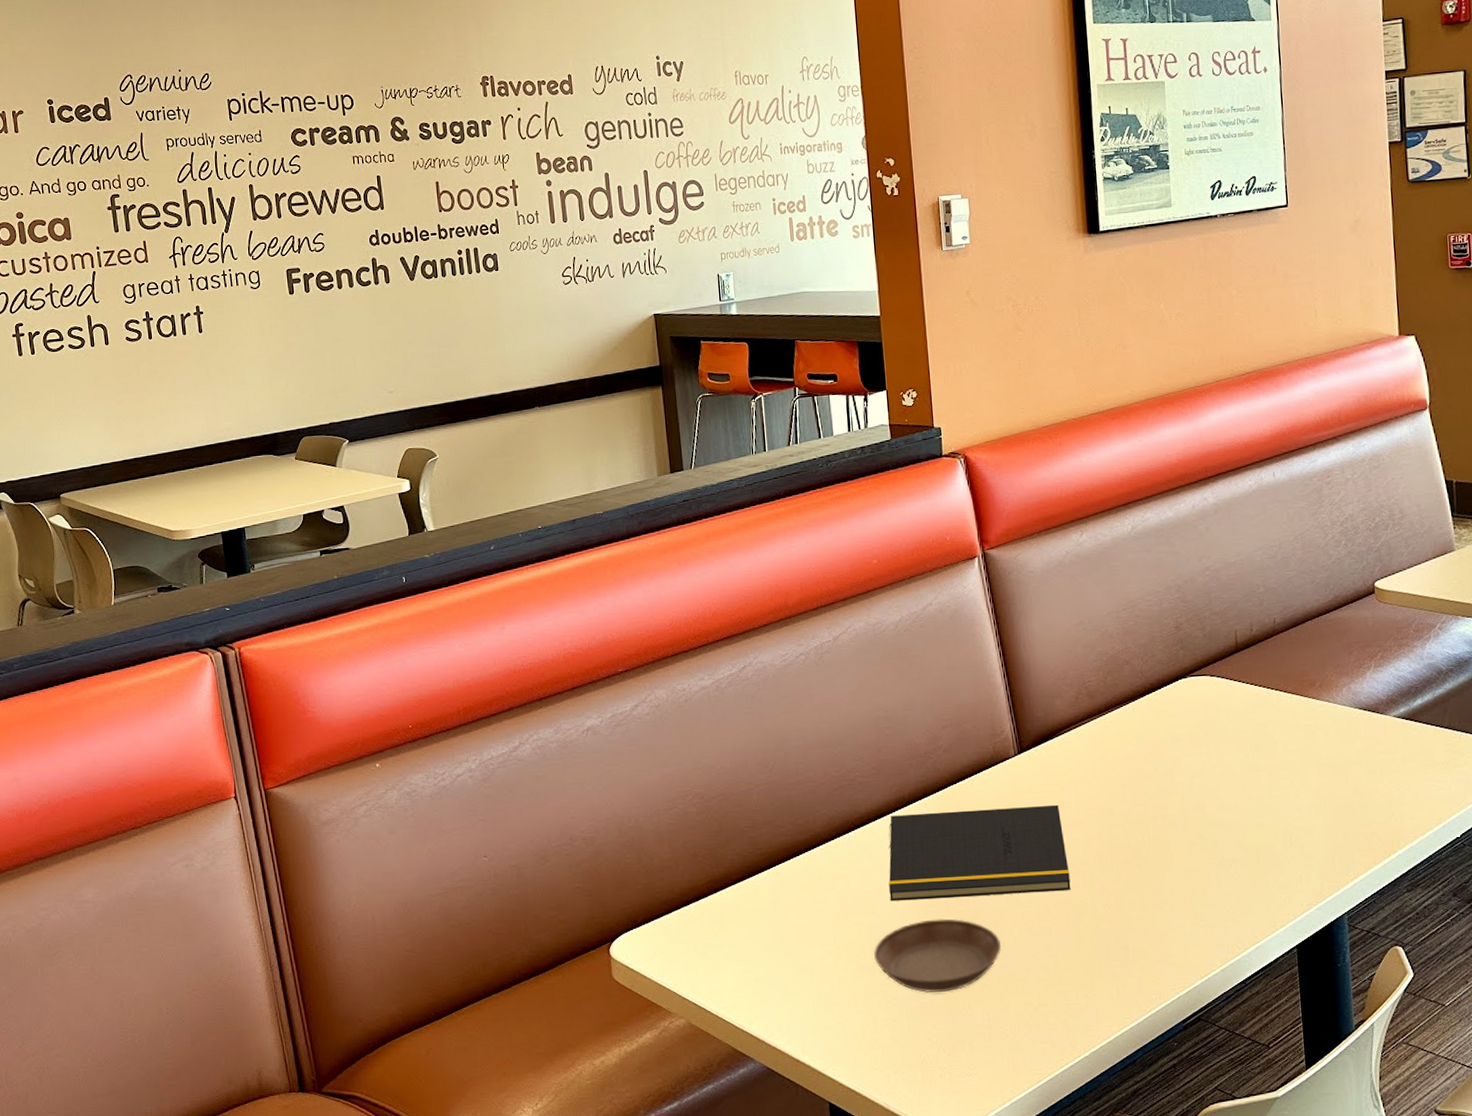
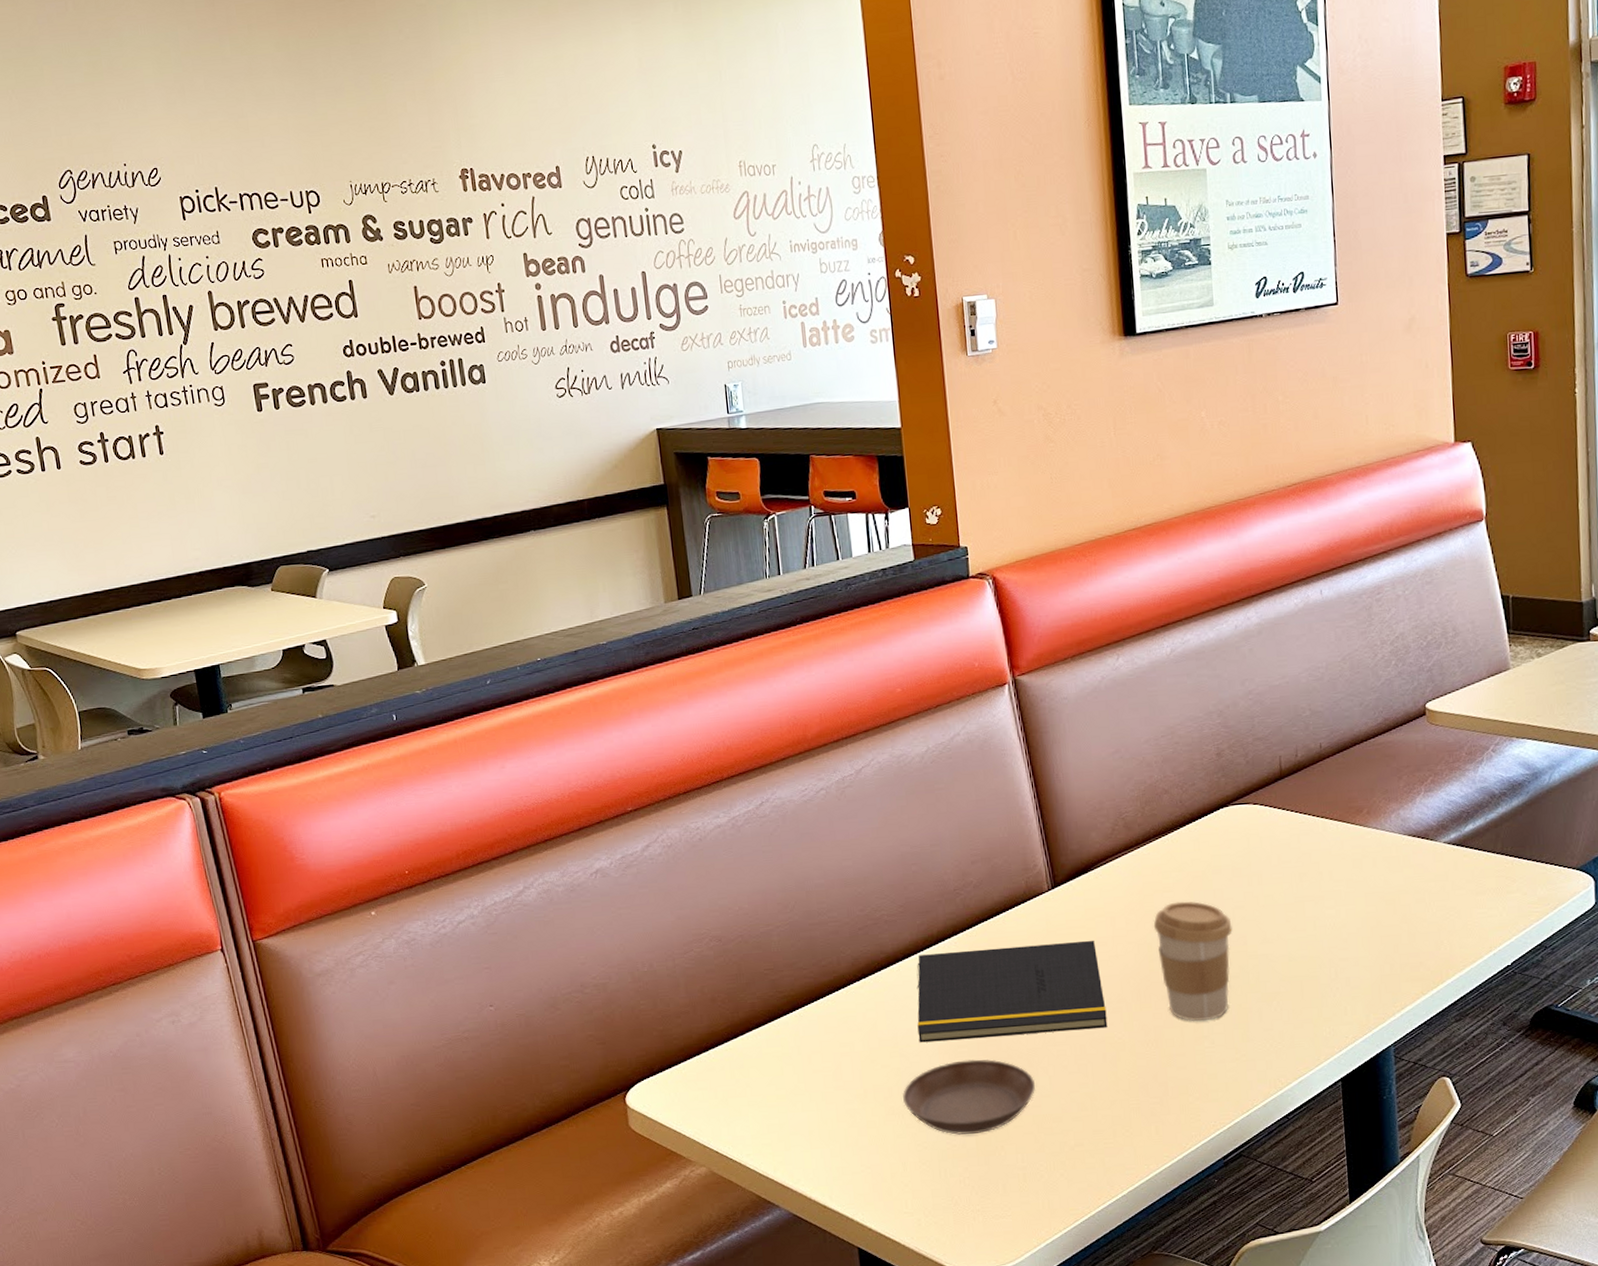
coffee cup: none [1115,768,1191,887] -> present [1153,901,1232,1022]

